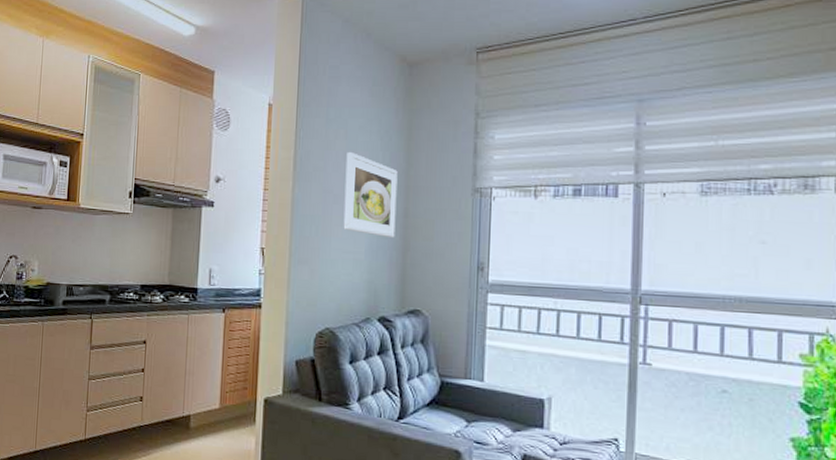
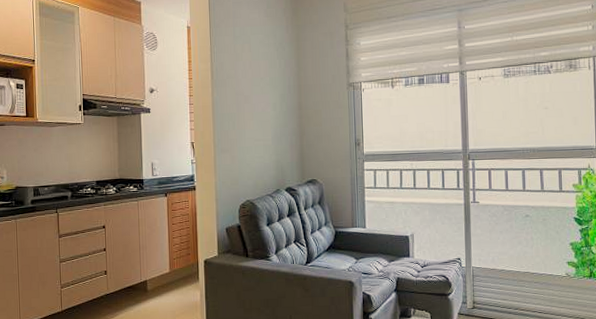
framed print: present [343,152,398,238] -> none [251,62,293,127]

